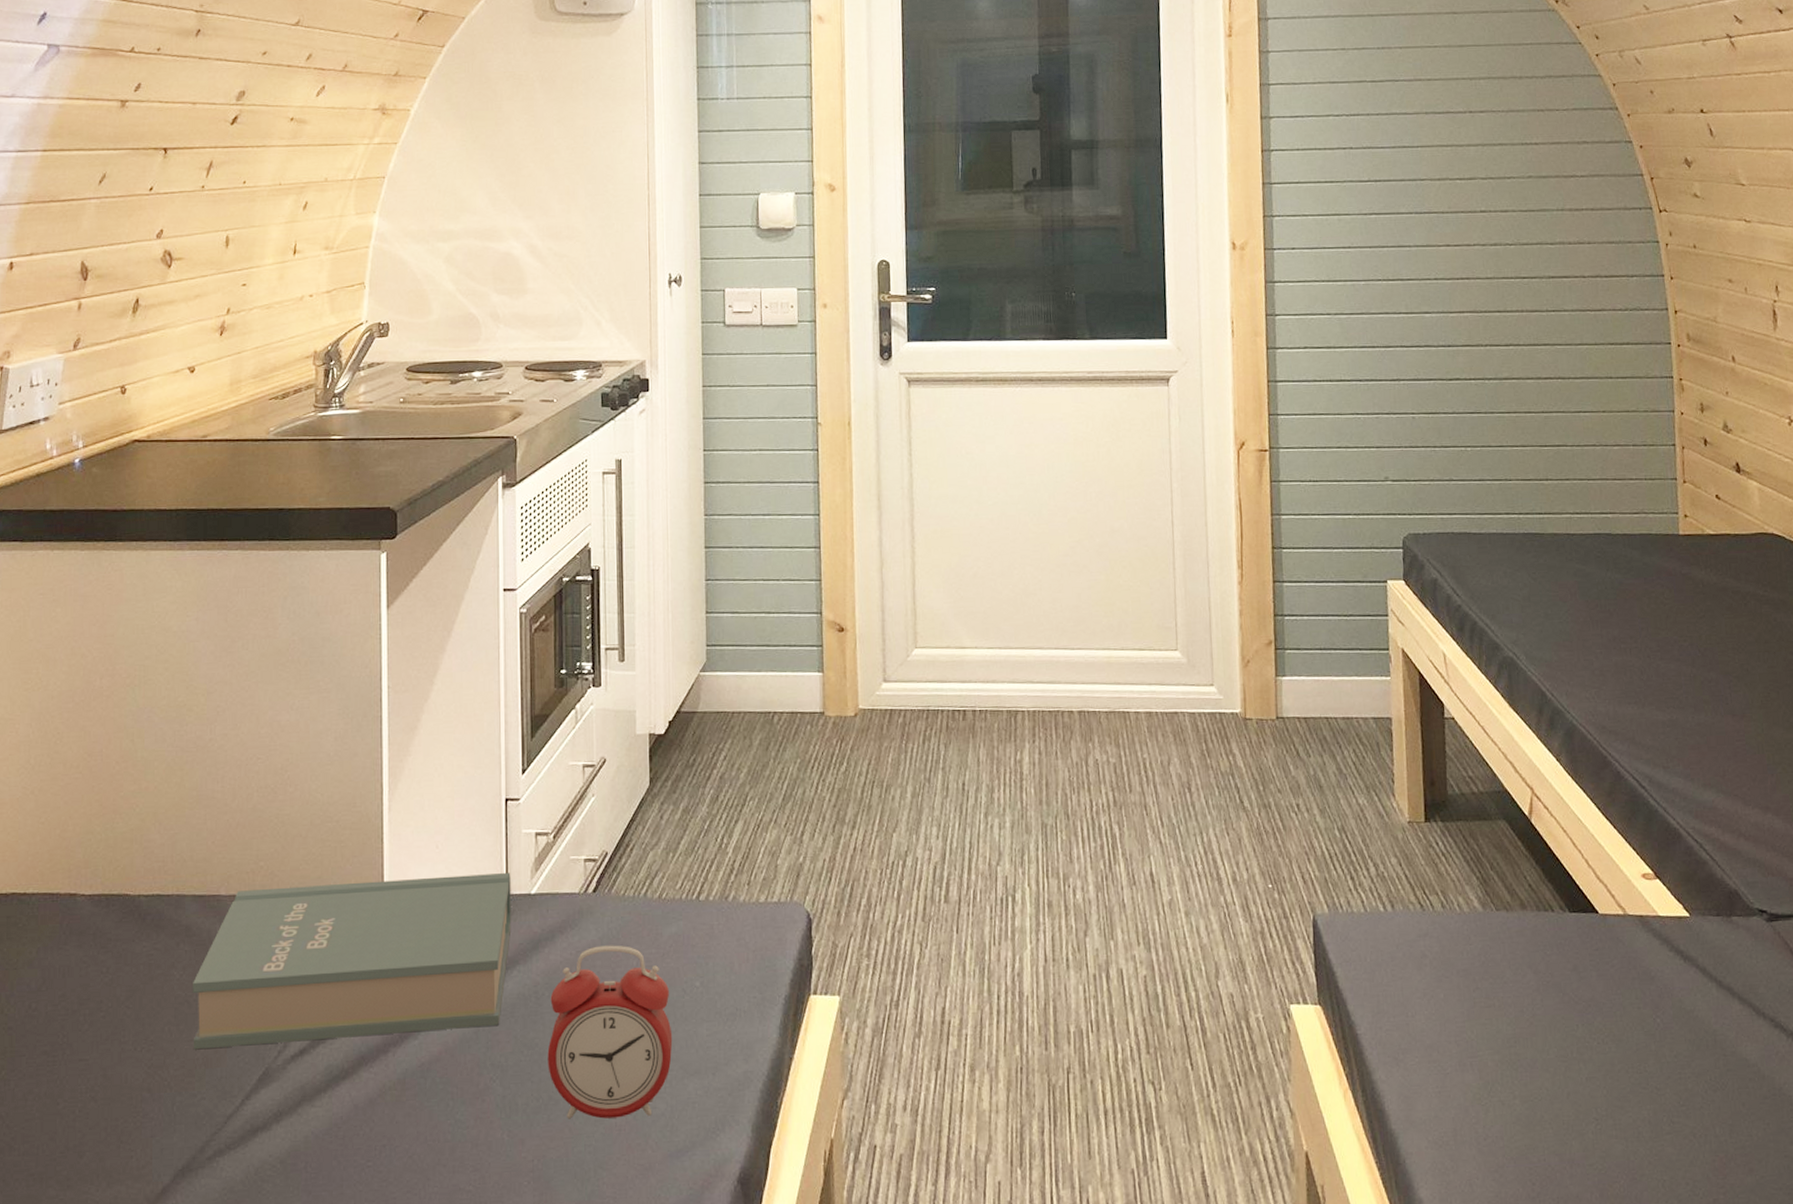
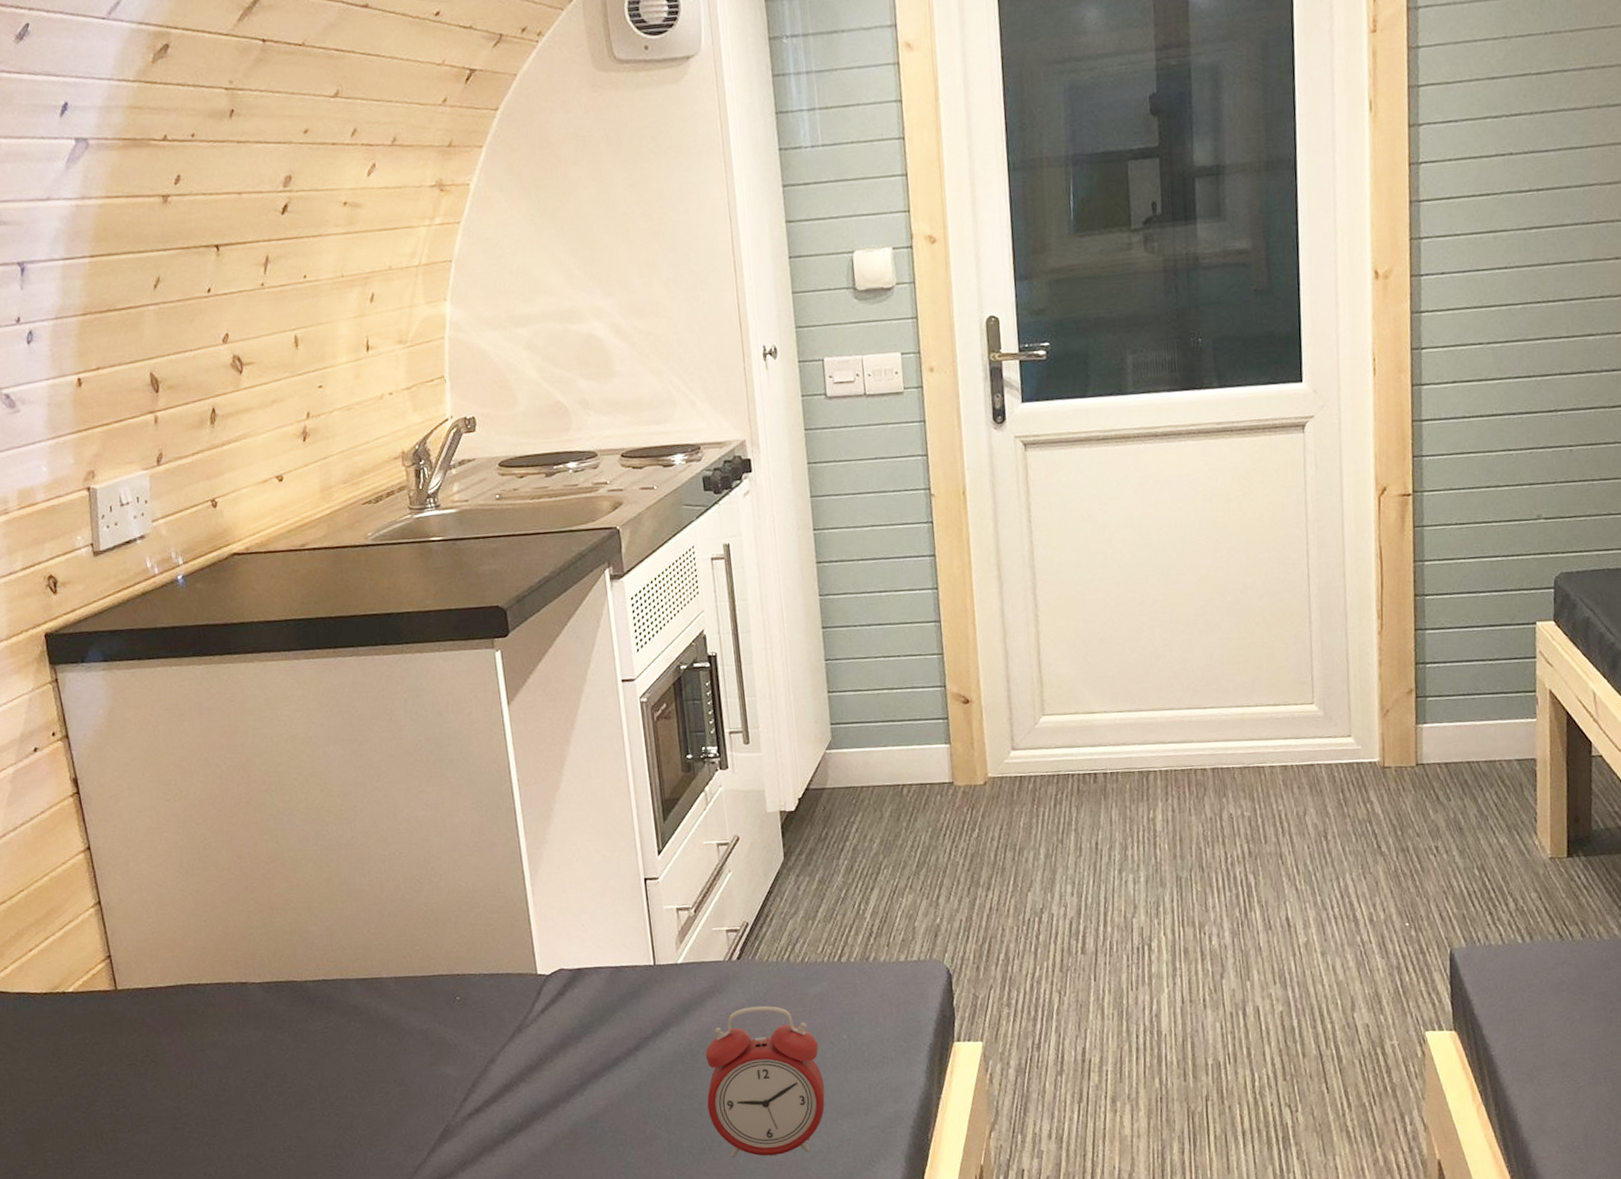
book: present [193,872,512,1050] -> none [367,945,662,1113]

